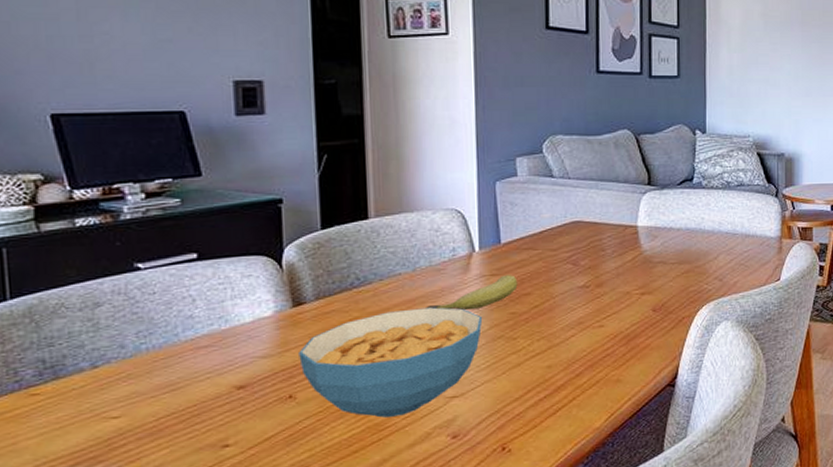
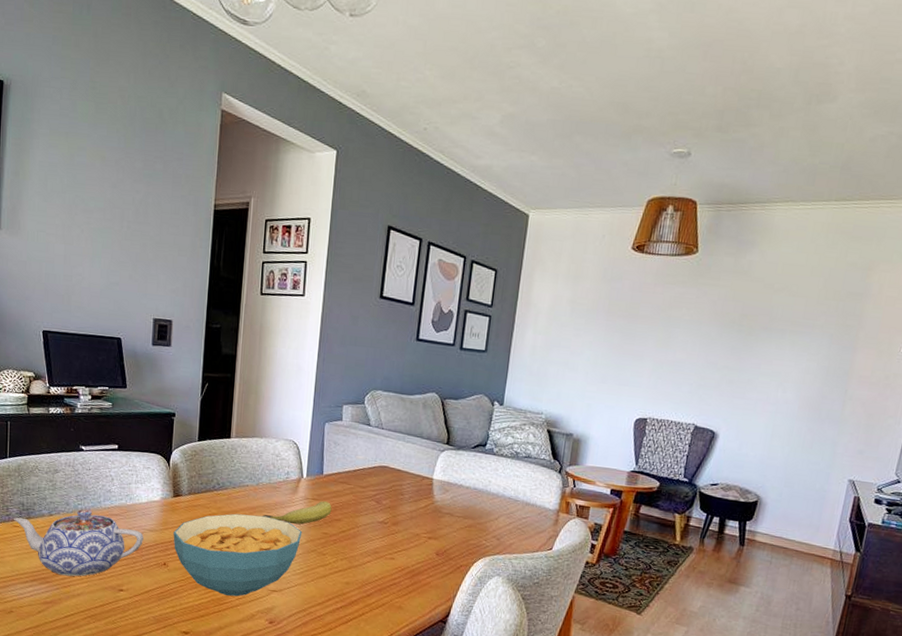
teapot: none [27,347,253,448] -> present [13,509,144,577]

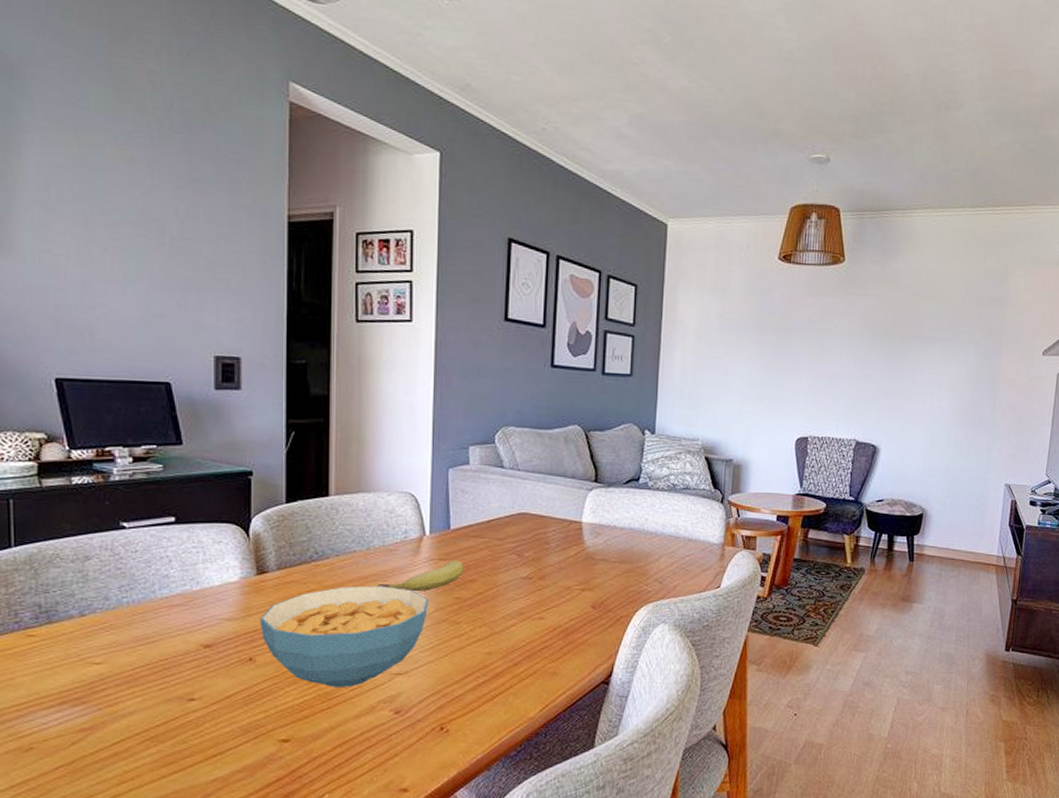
teapot: present [13,509,144,577] -> none [25,602,219,692]

